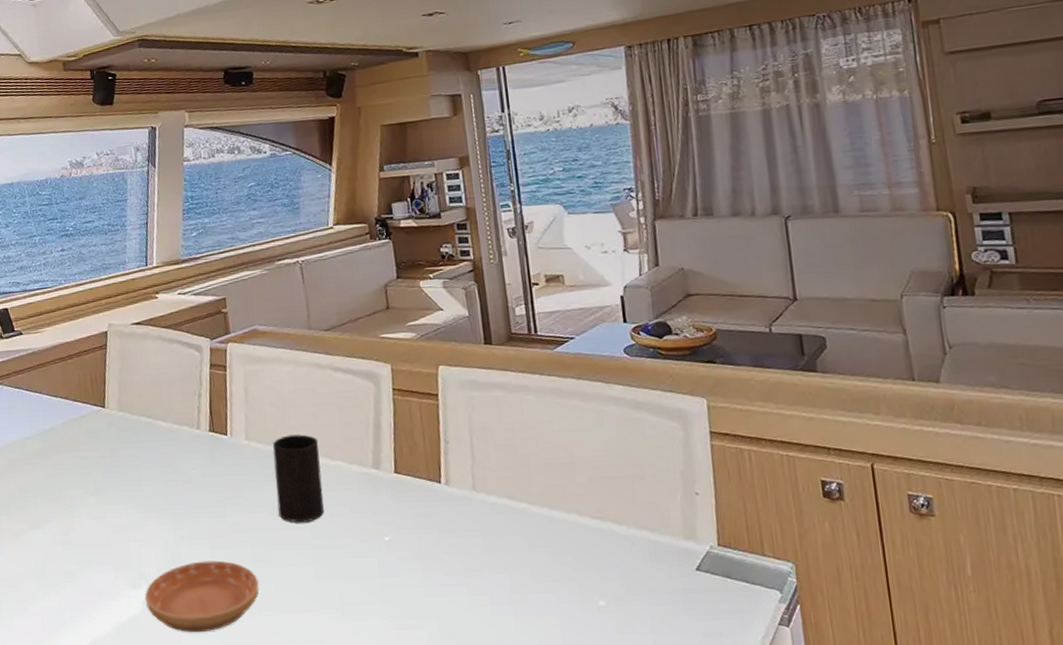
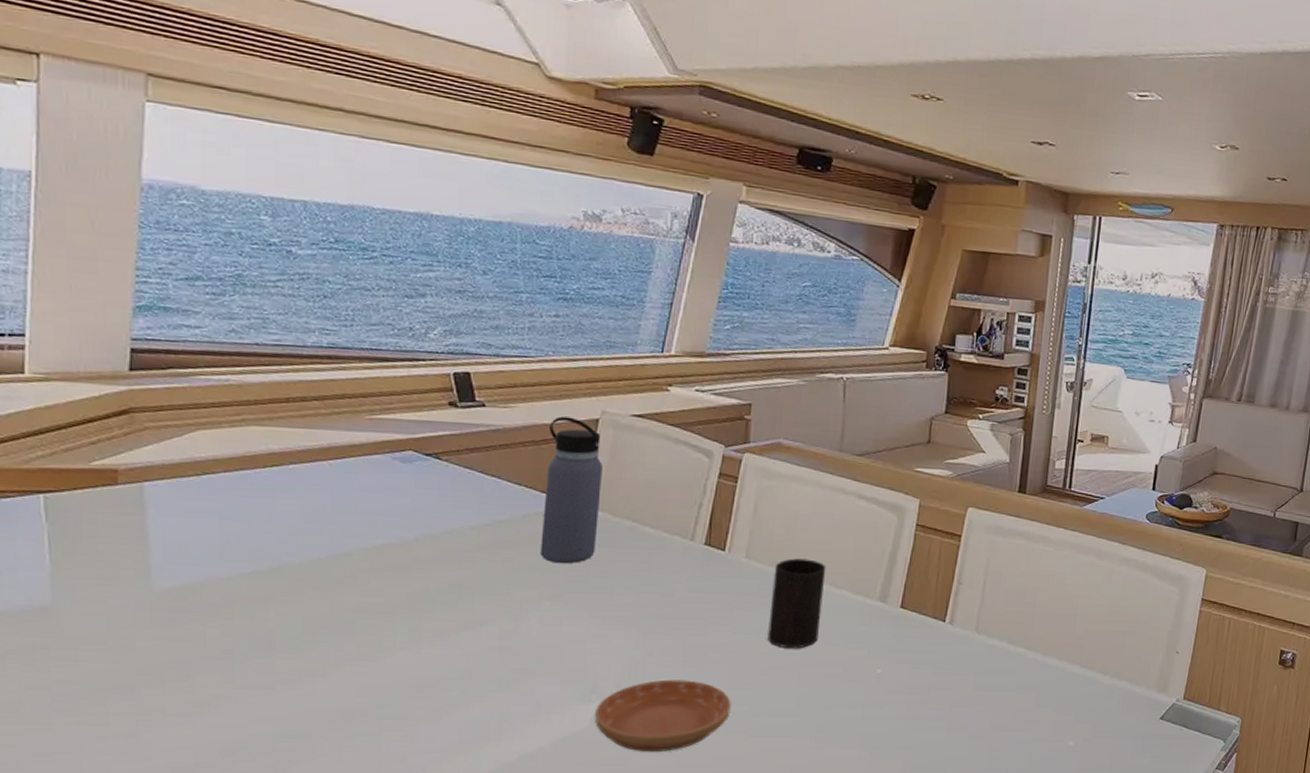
water bottle: none [71,333,123,462] -> present [540,416,603,564]

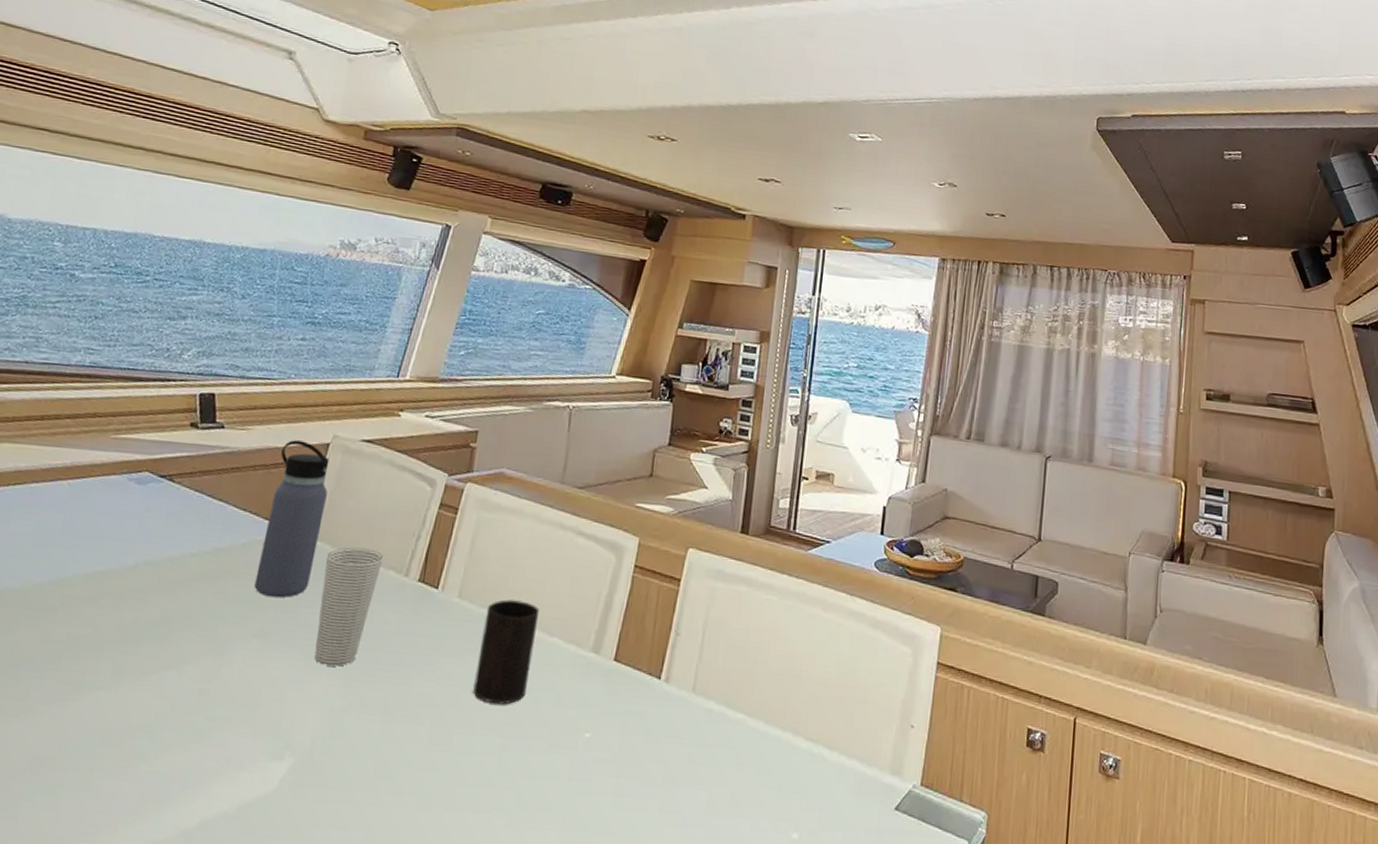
saucer: present [595,679,731,753] -> none [284,735,429,825]
cup: none [609,516,668,622] -> present [314,547,384,667]

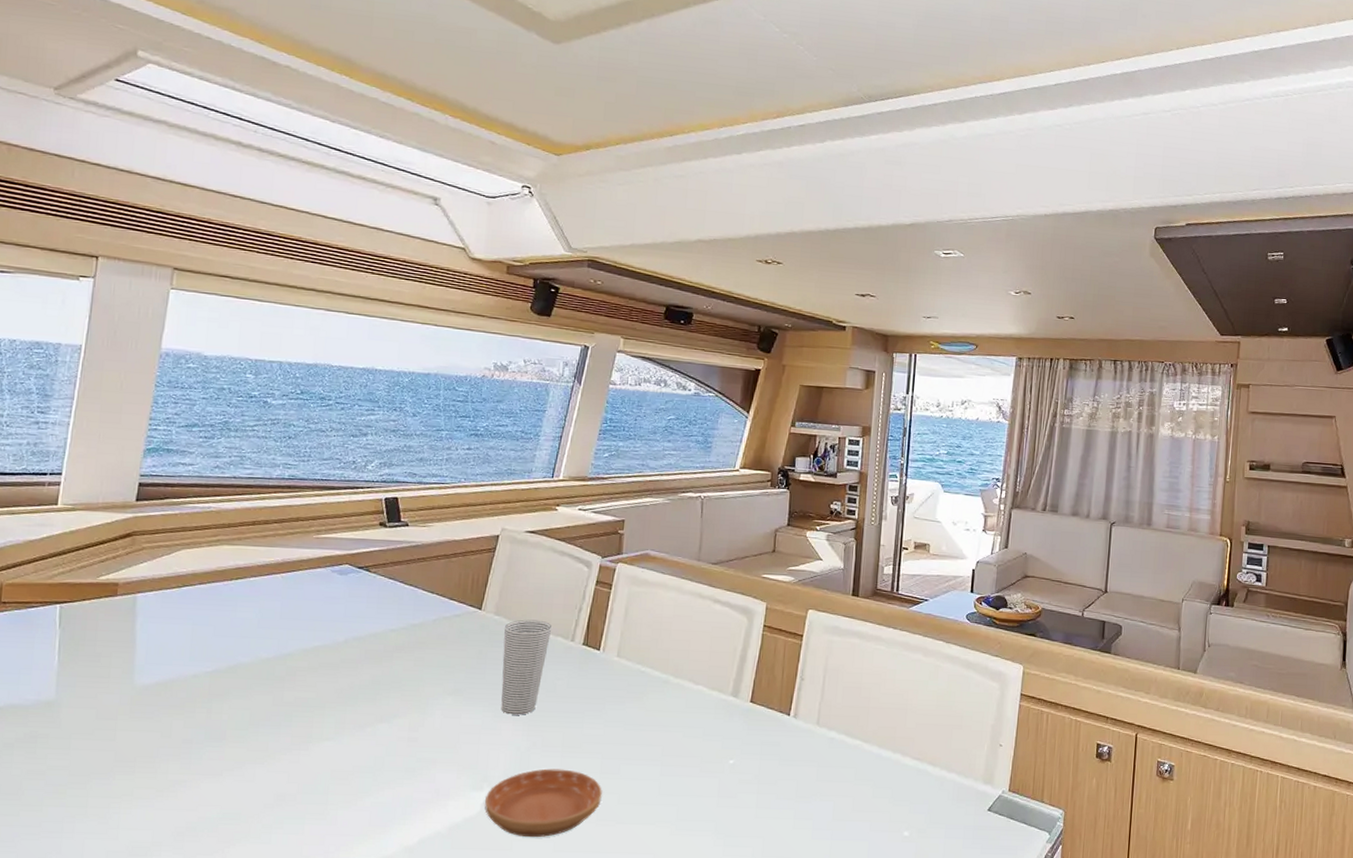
water bottle: present [254,440,330,598] -> none [446,533,501,663]
saucer: none [284,735,429,825] -> present [485,768,602,838]
cup: present [473,599,540,705] -> none [635,657,686,741]

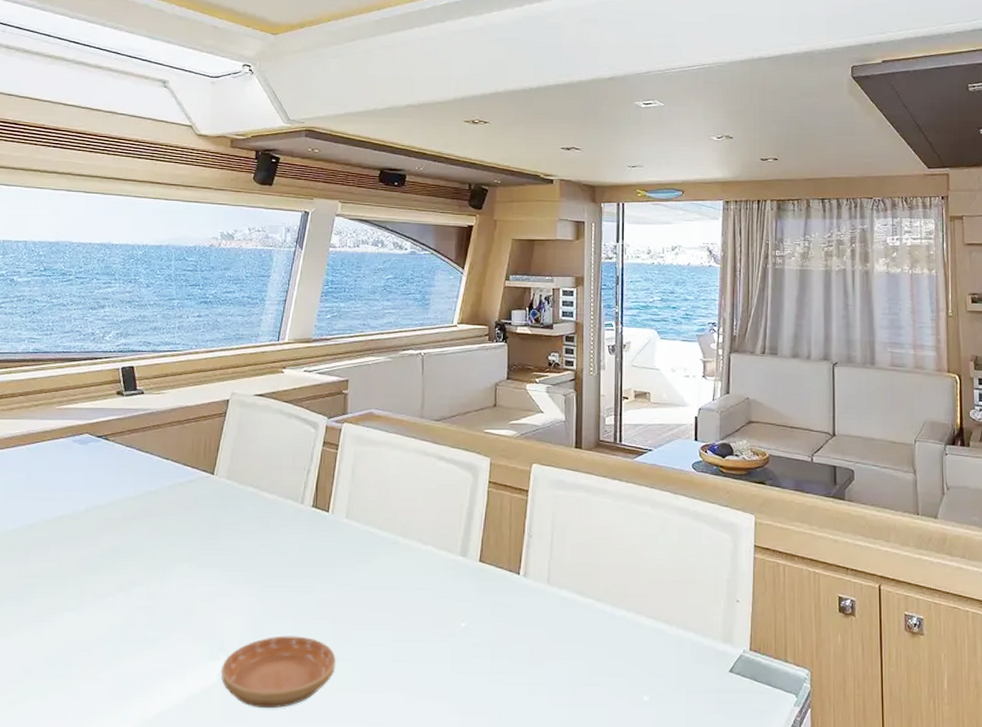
cup: present [501,619,553,715] -> none [234,483,282,581]

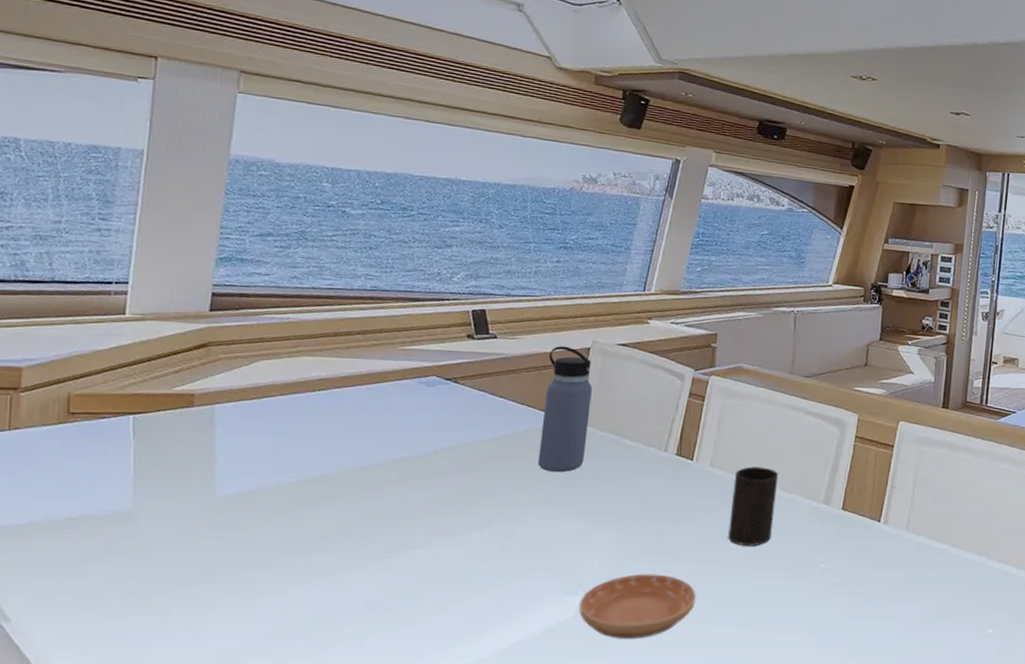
water bottle: none [181,399,231,528] -> present [538,346,592,473]
cup: none [366,517,414,604] -> present [728,466,779,546]

